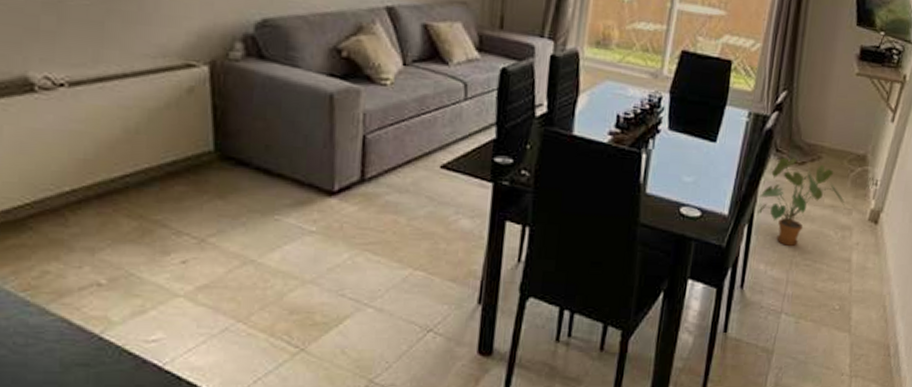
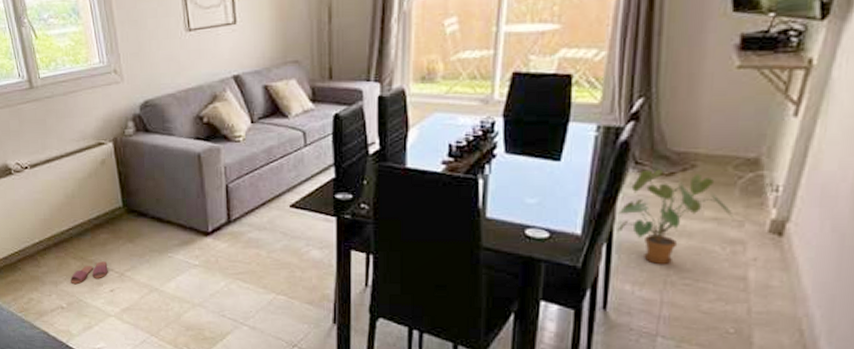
slippers: none [118,222,181,252] -> present [70,261,108,284]

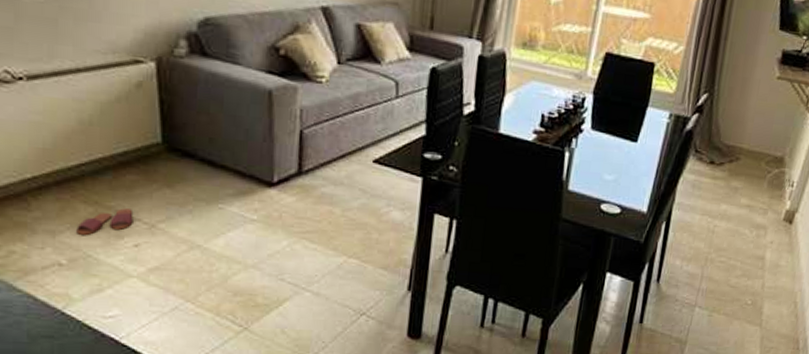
house plant: present [616,169,734,264] -> none [675,158,761,243]

